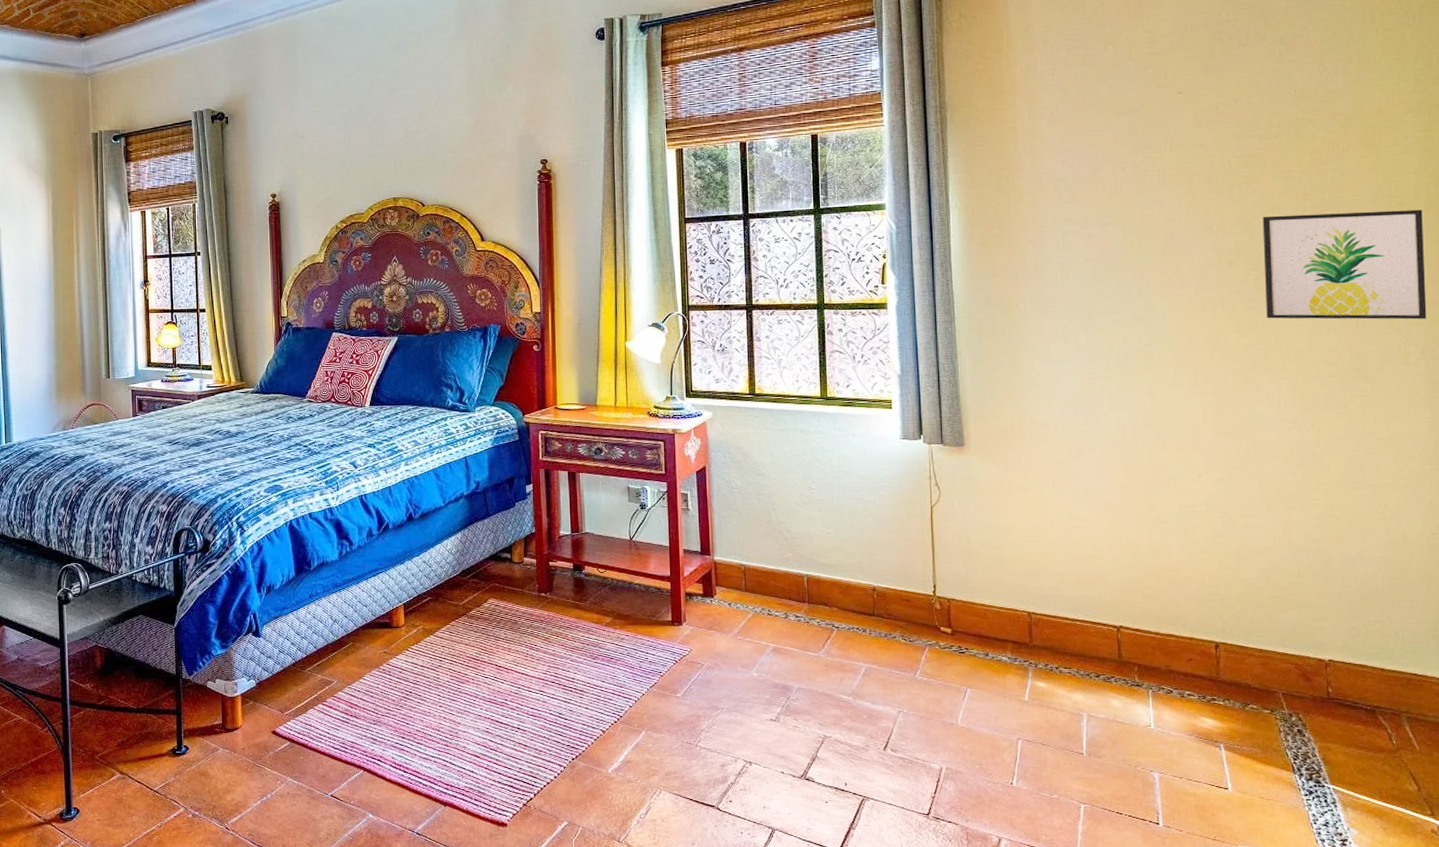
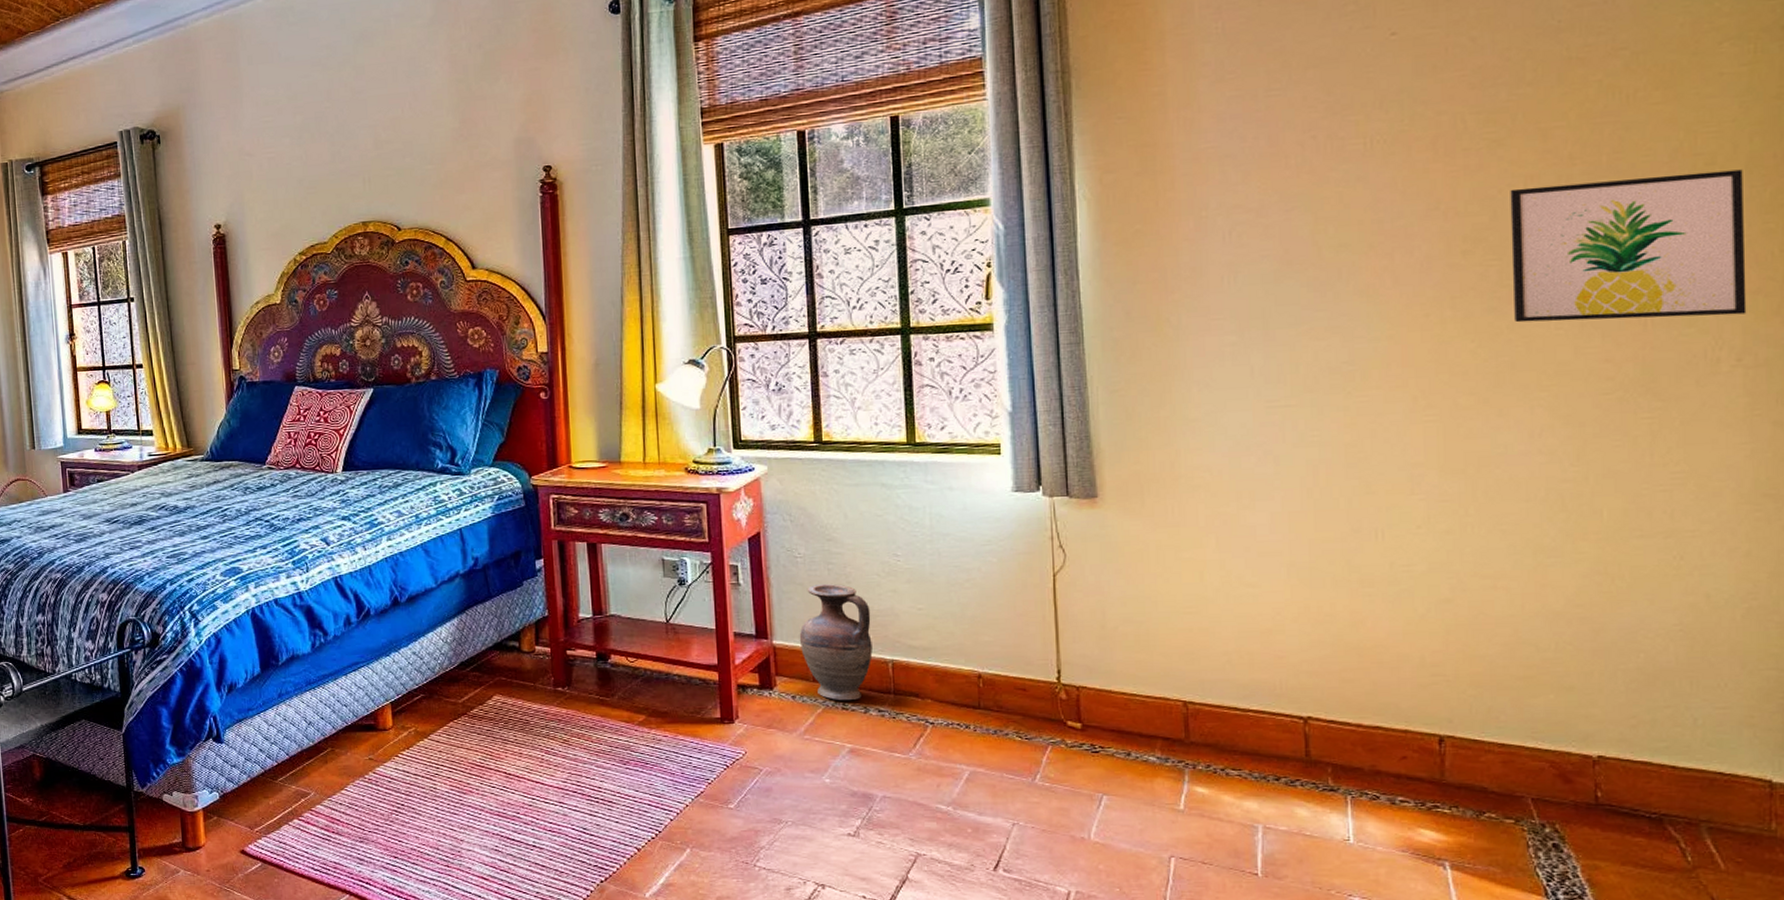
vase: none [735,510,792,608] -> present [799,583,873,701]

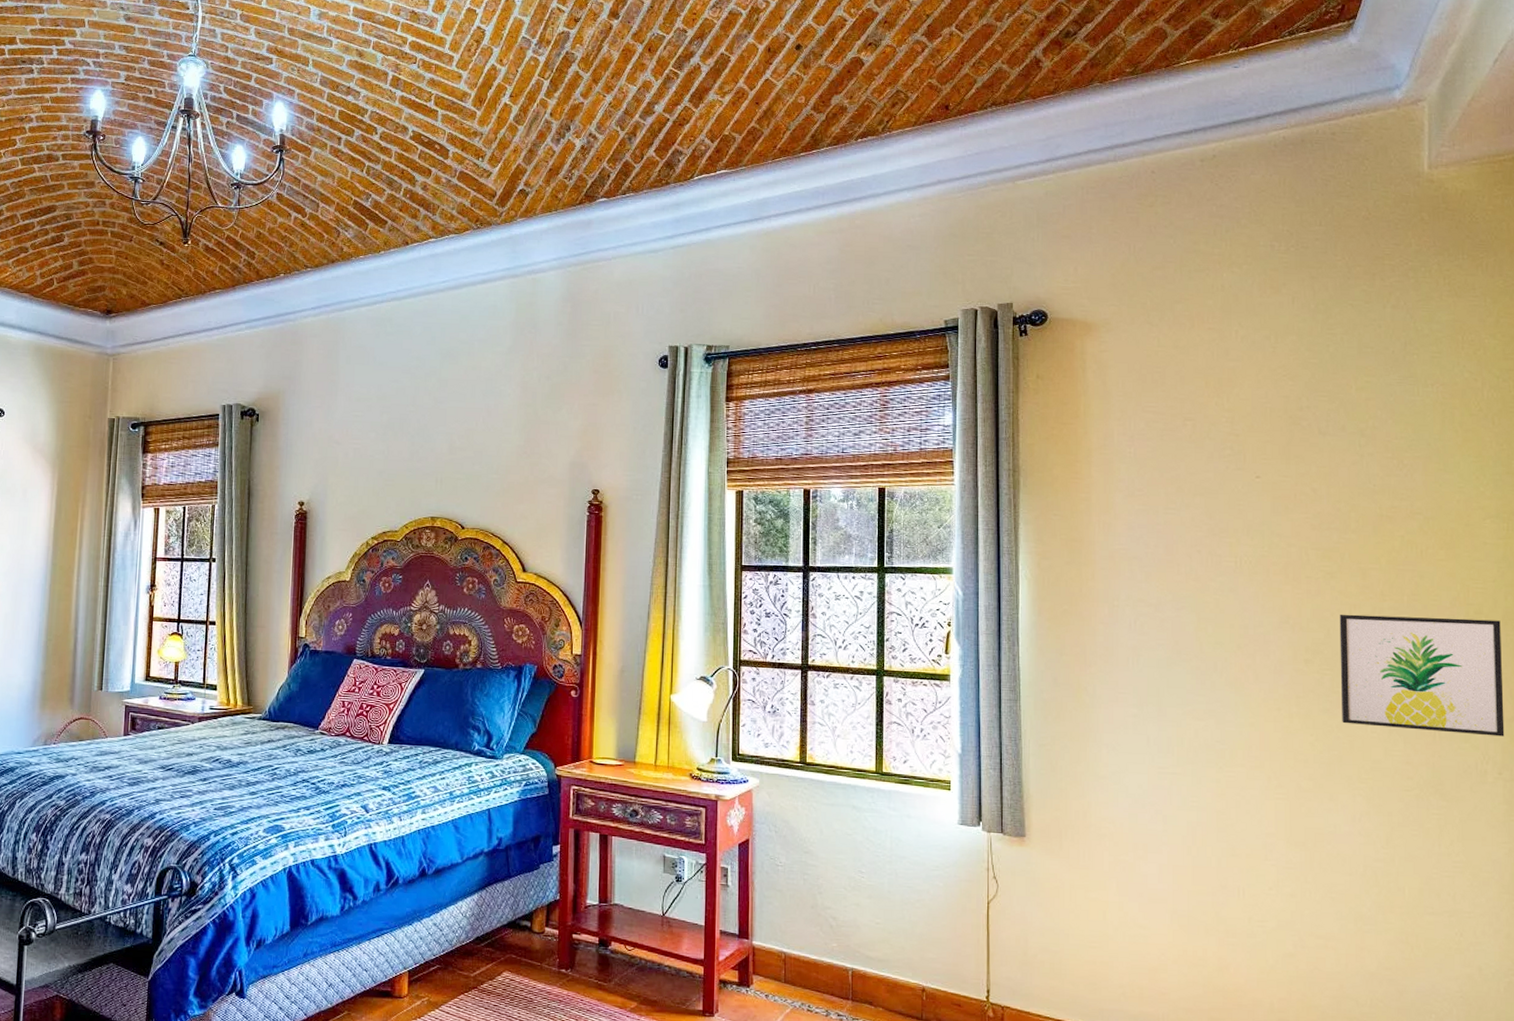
vase: present [799,583,873,701] -> none [775,891,837,1004]

